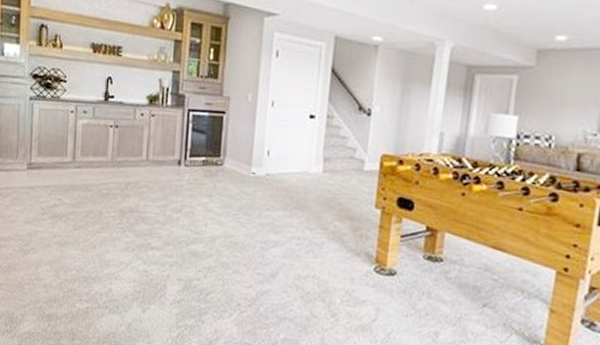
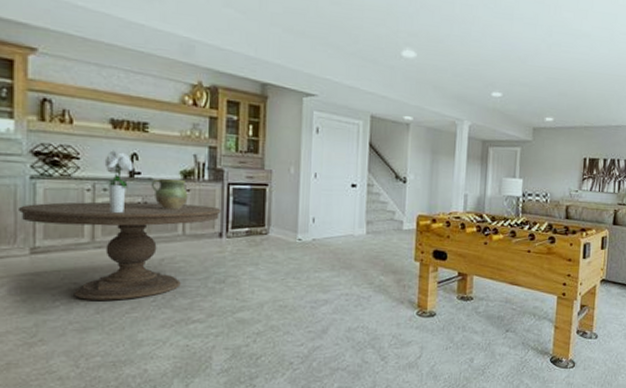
dining table: none [21,122,181,220] -> present [19,202,221,300]
bouquet: none [85,73,108,135] -> present [104,150,133,213]
ceramic jug: none [121,103,153,135] -> present [150,179,188,210]

